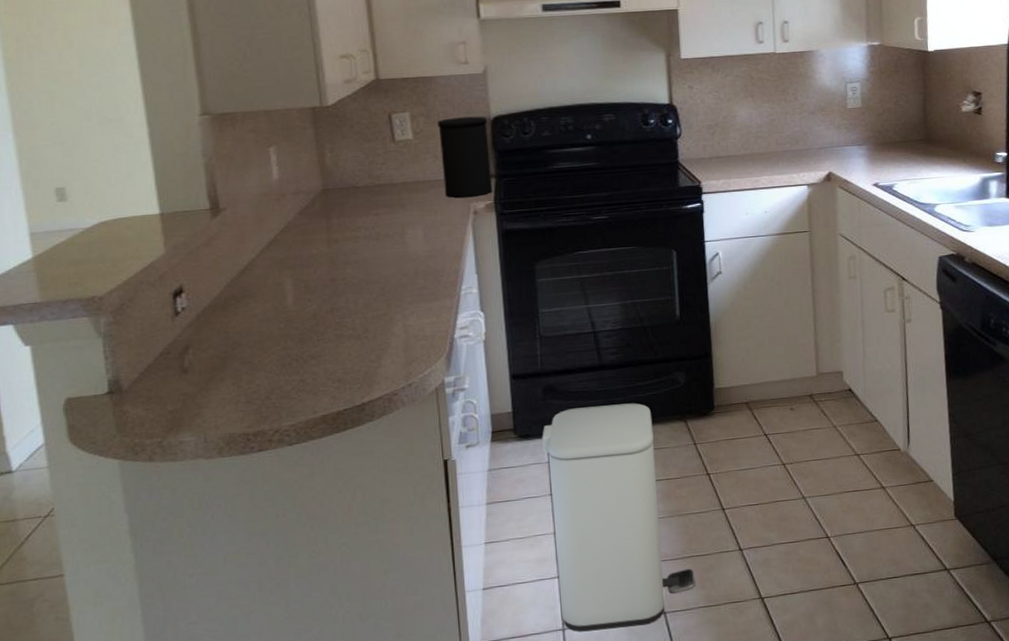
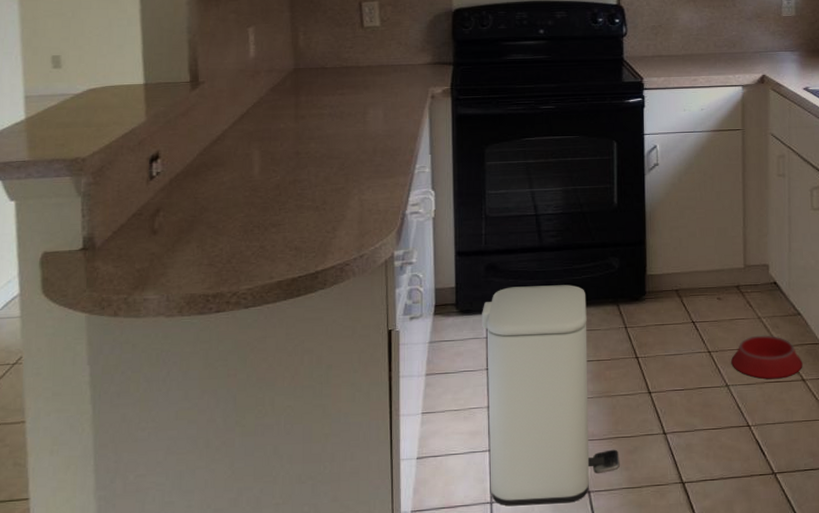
canister: present [437,116,492,198] -> none [403,8,449,82]
pet bowl: none [807,443,882,489] -> present [731,335,803,380]

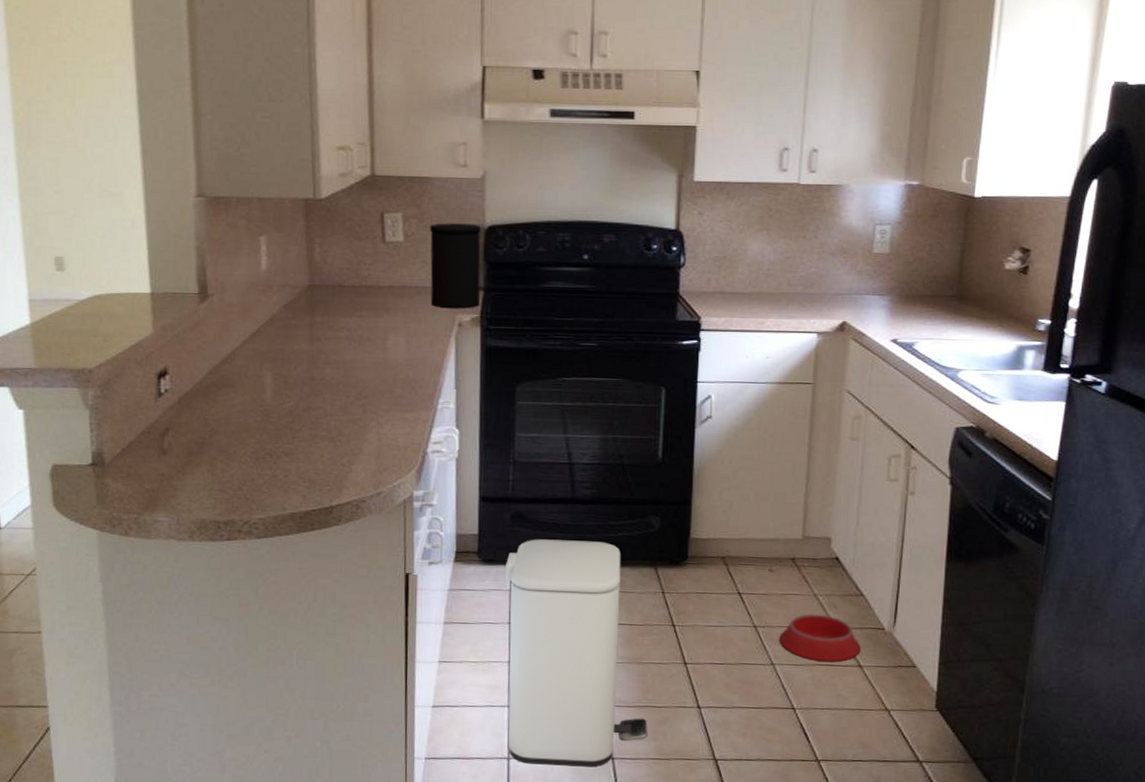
canister: none [403,8,449,82] -> present [429,223,482,308]

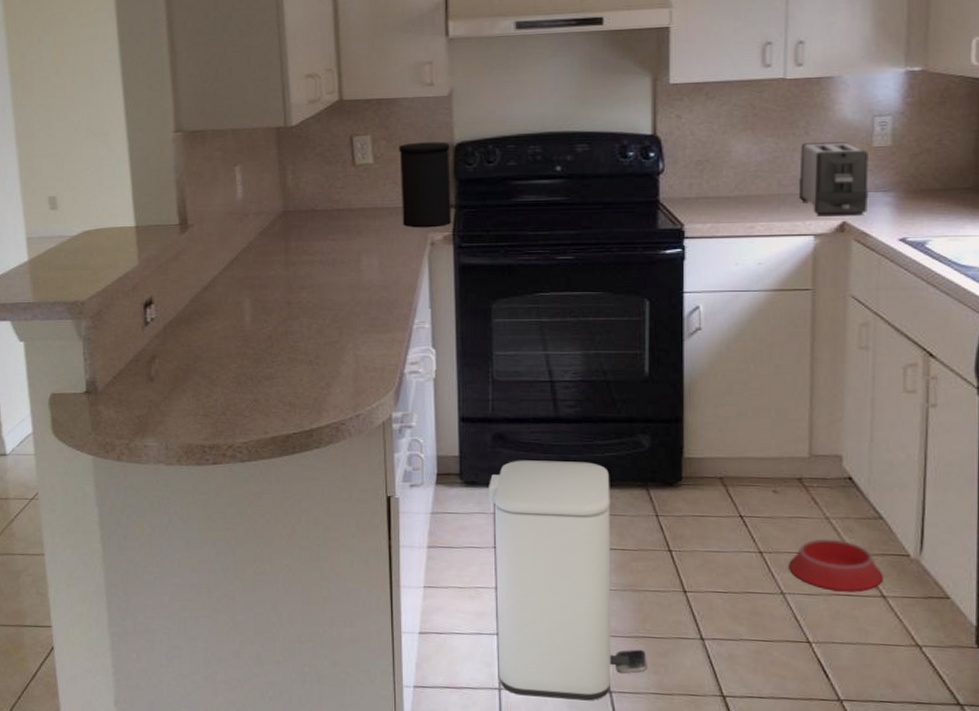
toaster: none [805,246,869,317] -> present [798,142,869,216]

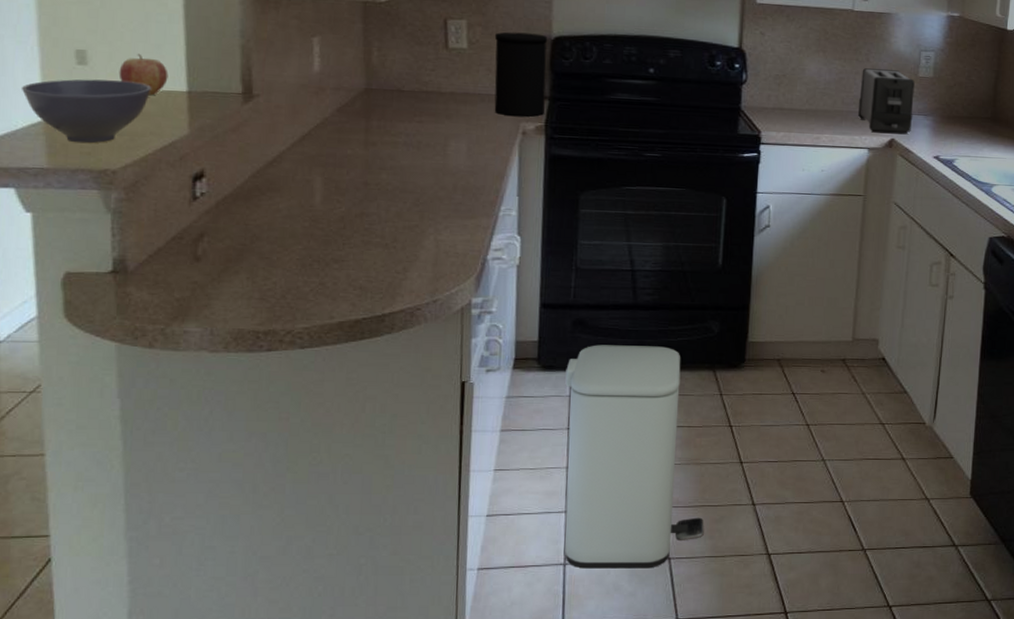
bowl: none [10,221,108,279] -> present [21,79,152,144]
fruit: none [81,195,120,233] -> present [118,53,169,96]
pet bowl: present [789,538,883,592] -> none [830,411,904,456]

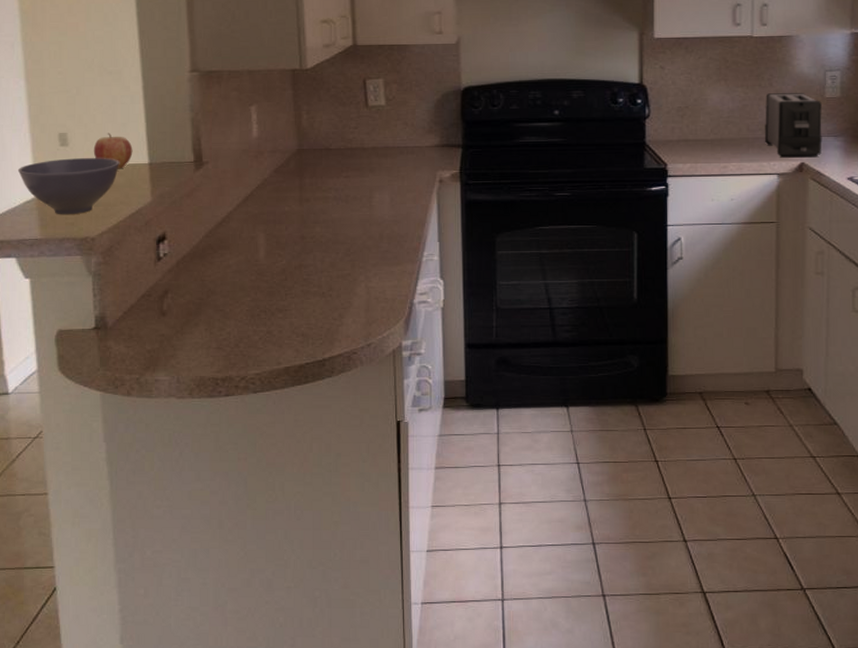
canister: present [494,31,548,117] -> none [409,86,458,165]
pedal bin: present [564,345,704,569] -> none [493,382,637,605]

